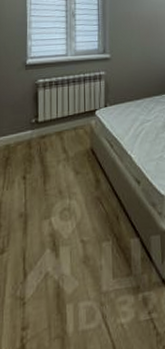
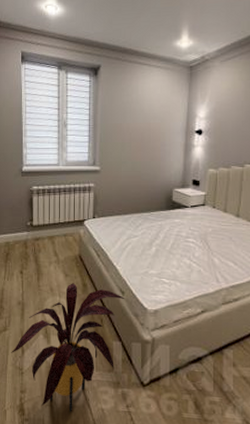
house plant: none [9,180,142,341] -> present [10,283,125,412]

